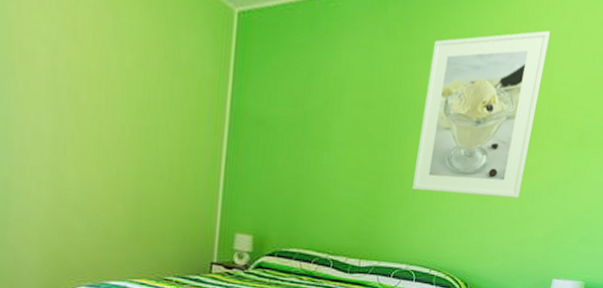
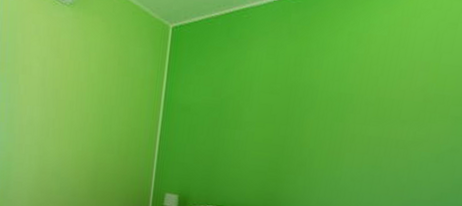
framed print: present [411,30,551,199] -> none [309,22,438,165]

